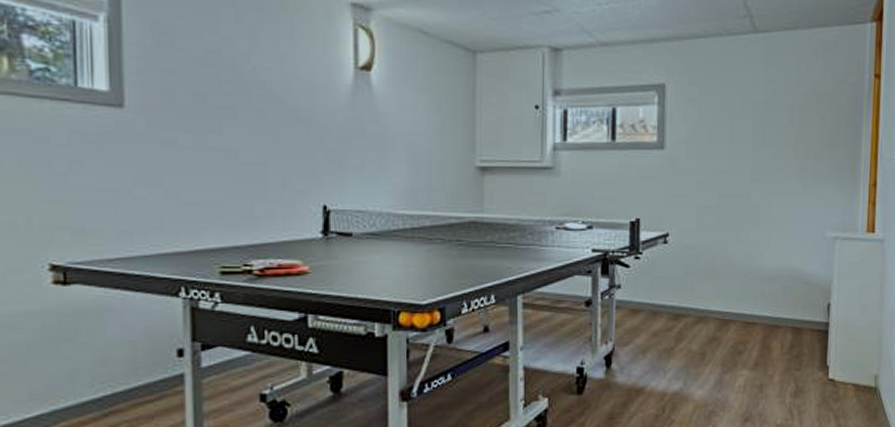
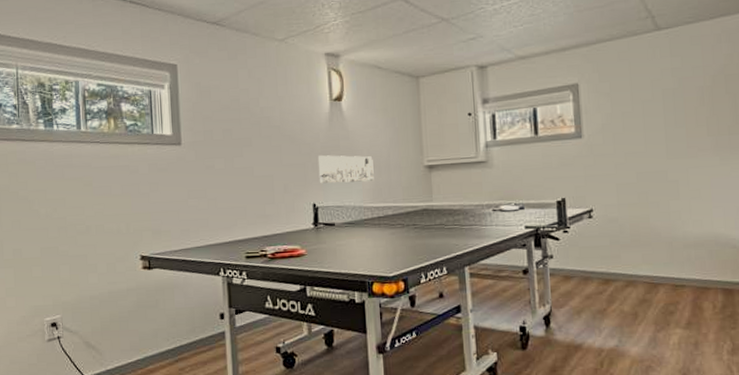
wall art: none [333,142,409,181] -> present [318,155,374,184]

